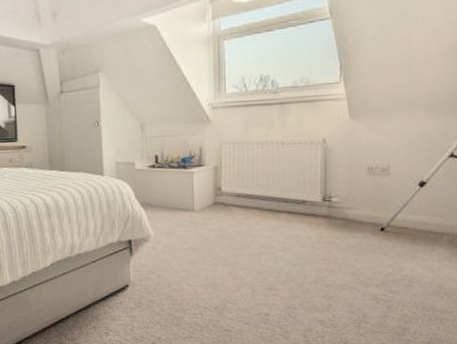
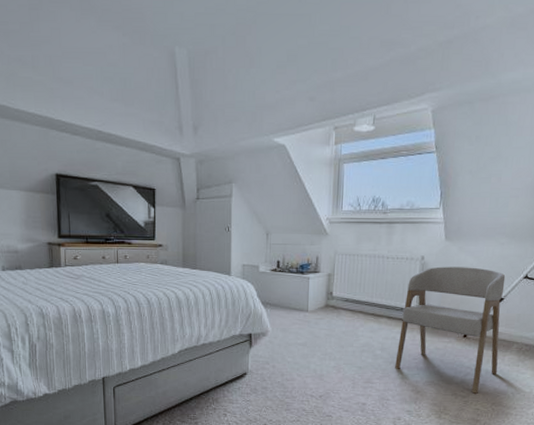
armchair: none [301,148,427,297] -> present [395,266,506,394]

